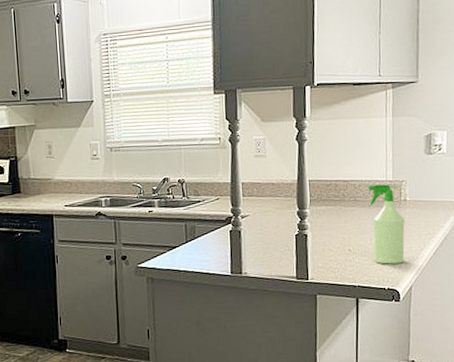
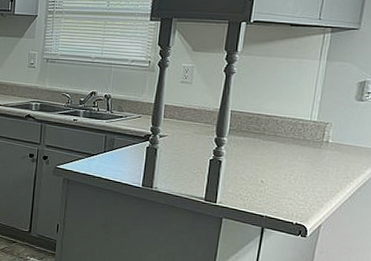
spray bottle: present [367,184,405,264] -> none [285,123,324,201]

